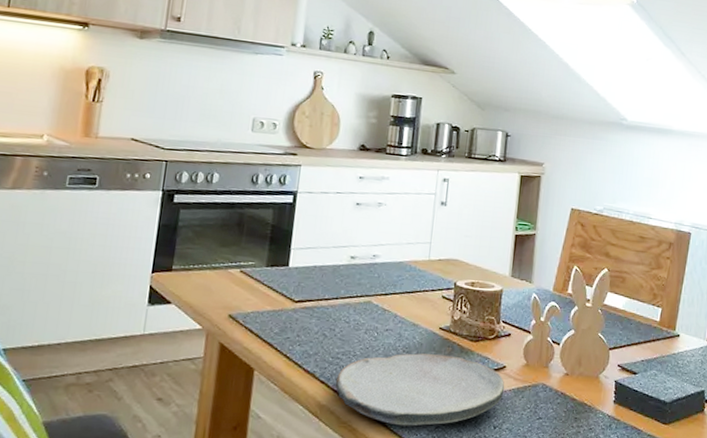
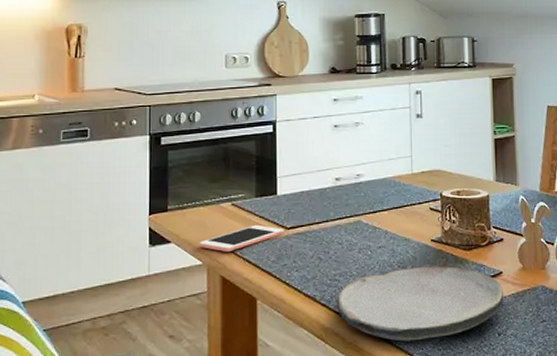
cell phone: none [200,295,292,319] -> present [199,225,284,252]

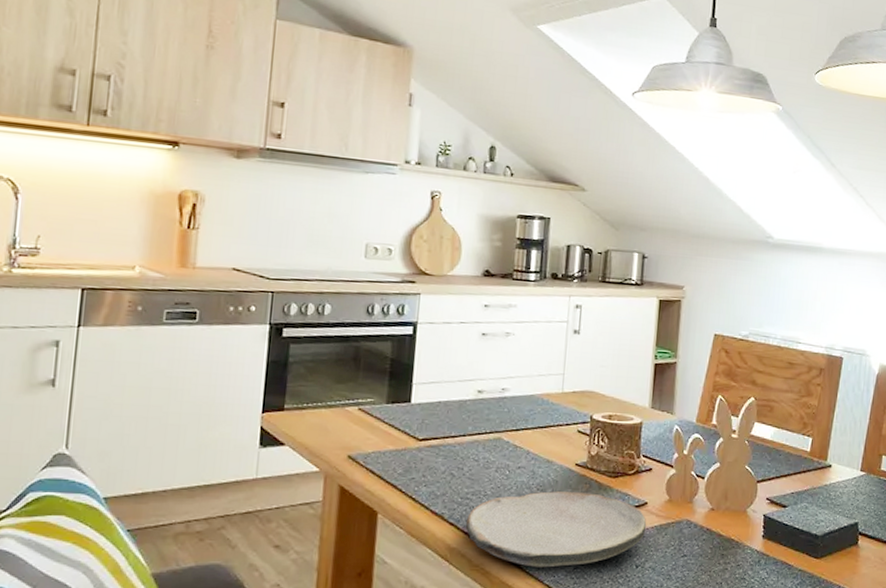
cell phone: present [199,225,284,252] -> none [317,434,415,460]

